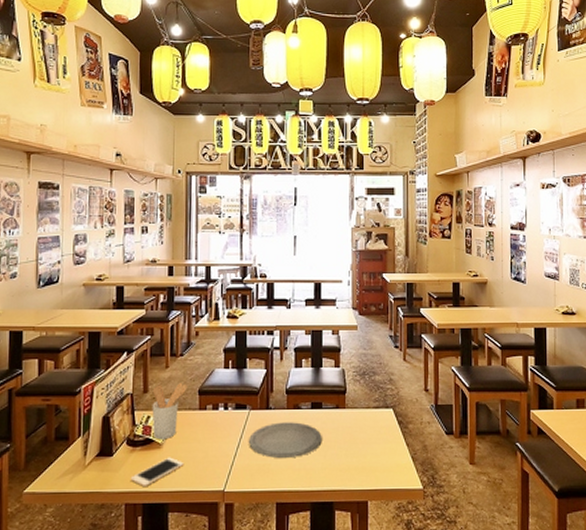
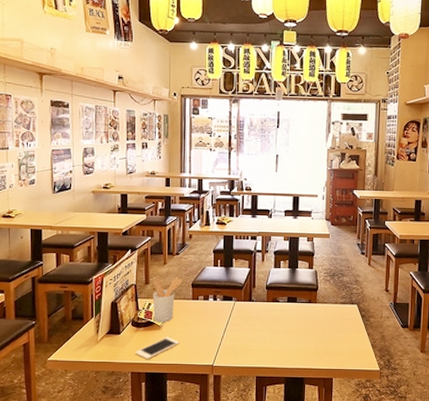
plate: present [249,422,322,459] -> none [234,312,296,342]

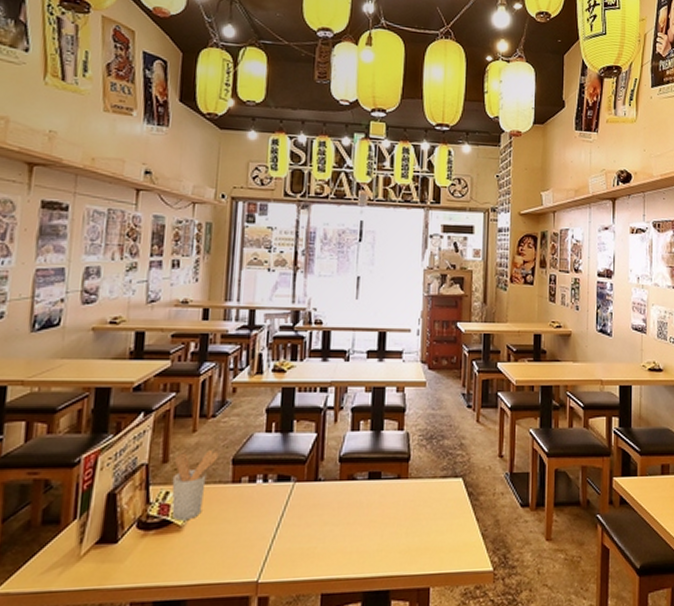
cell phone: present [135,337,180,359] -> none [138,542,210,580]

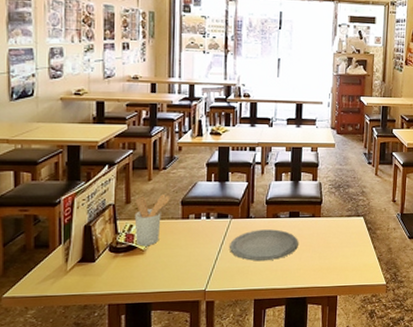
plate: none [291,496,380,540] -> present [230,229,298,262]

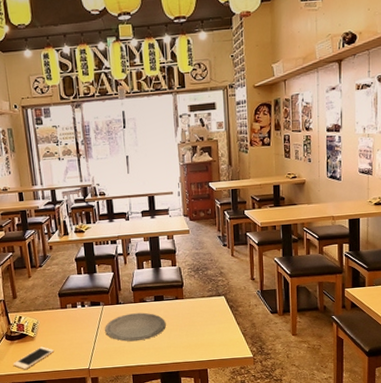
cell phone: none [113,262,167,288] -> present [13,346,55,369]
utensil holder: present [134,194,170,245] -> none [21,289,49,333]

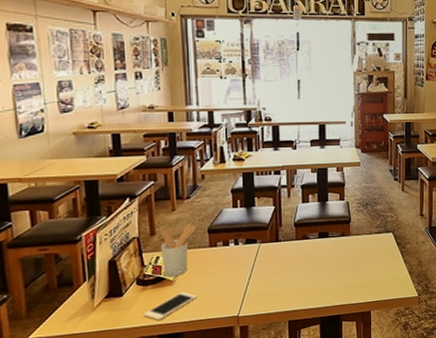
utensil holder: none [21,289,49,333] -> present [160,224,196,277]
plate: present [105,312,166,342] -> none [260,251,329,284]

